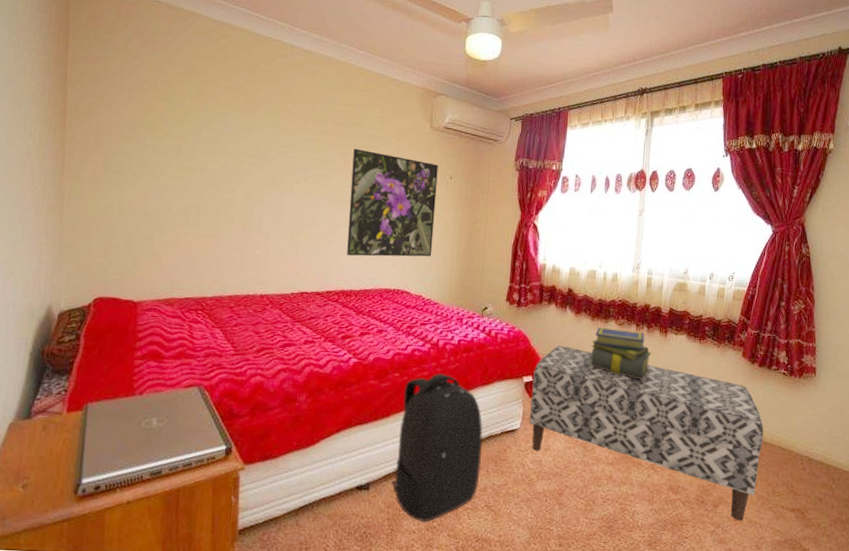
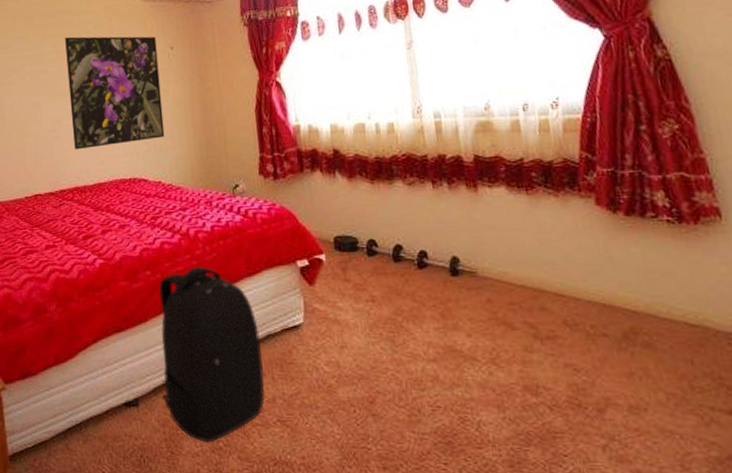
bench: present [529,345,764,522] -> none [308,218,662,431]
stack of books: present [590,326,652,380] -> none [375,189,464,250]

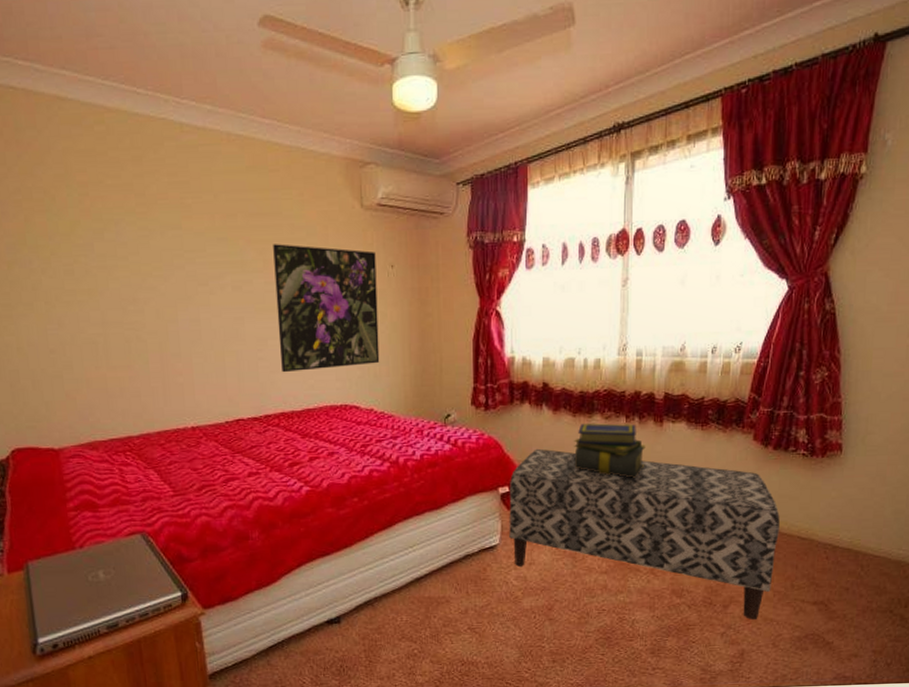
backpack: present [159,266,266,443] -> none [364,492,460,651]
bench: none [308,218,662,431] -> present [509,448,780,621]
stack of books: none [375,189,464,250] -> present [574,422,646,478]

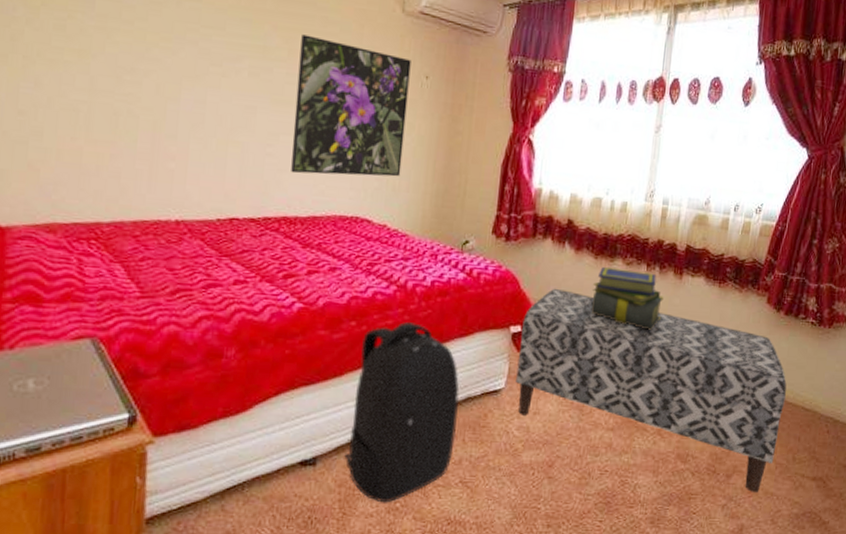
backpack: none [364,492,460,651] -> present [344,321,460,503]

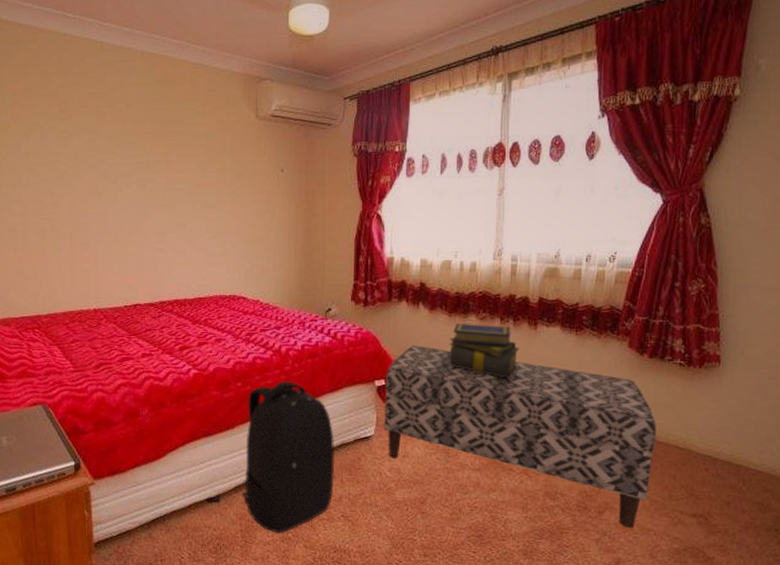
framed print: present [291,34,411,177] -> none [176,148,268,264]

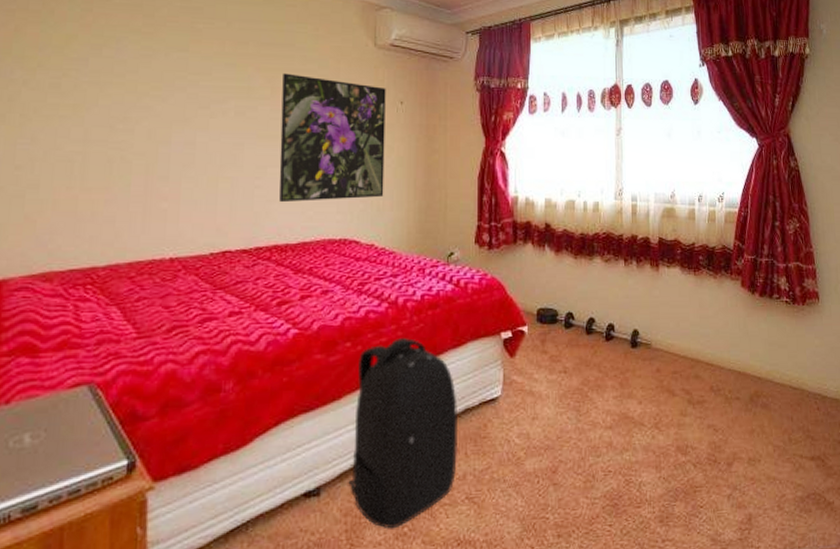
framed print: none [176,148,268,264] -> present [279,73,386,203]
bench: present [384,345,656,529] -> none [511,291,773,480]
stack of books: present [449,322,520,378] -> none [576,265,644,323]

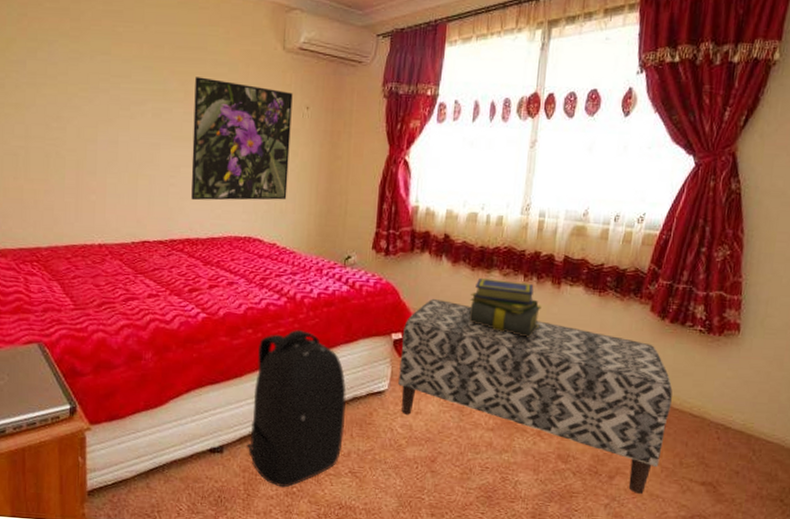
bench: none [511,291,773,480] -> present [398,298,673,495]
stack of books: none [576,265,644,323] -> present [469,277,542,337]

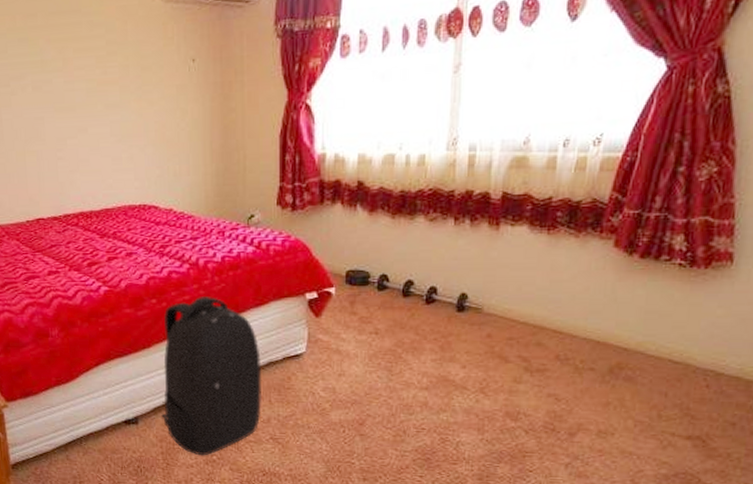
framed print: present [191,77,293,201] -> none [72,41,180,172]
bench: present [398,298,673,495] -> none [317,252,646,452]
stack of books: present [469,277,542,337] -> none [392,225,478,286]

